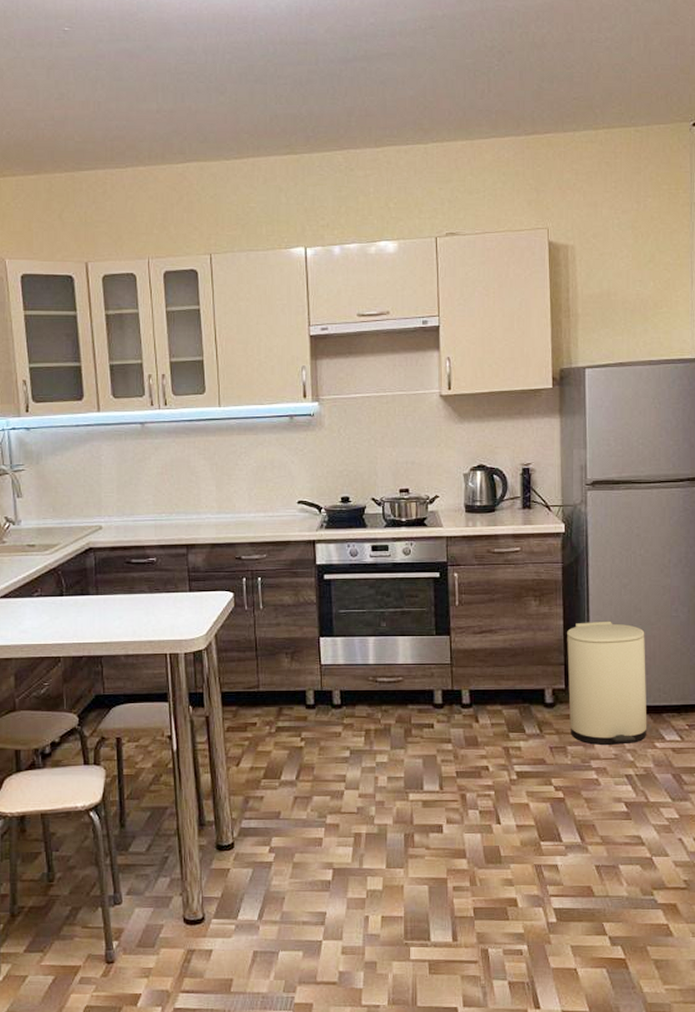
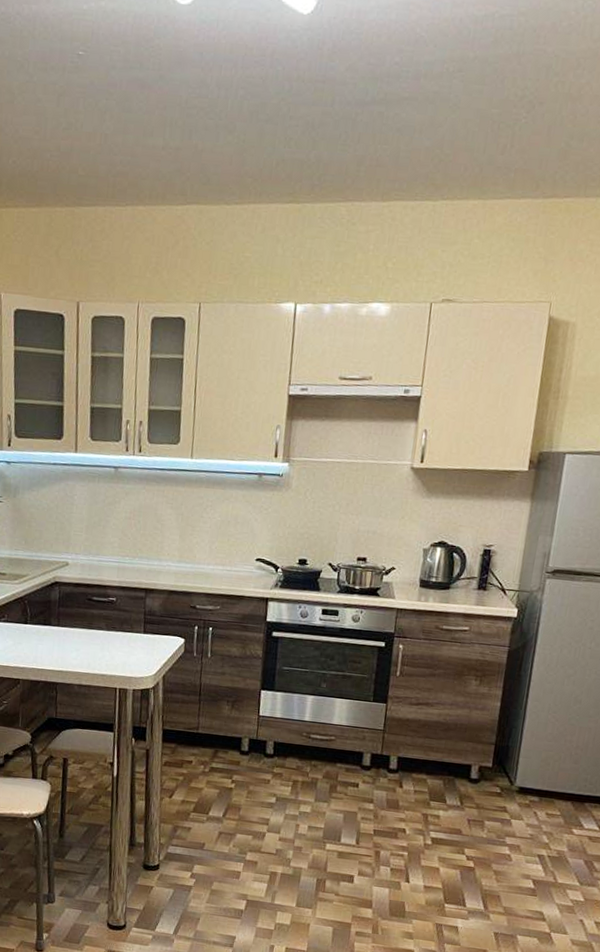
pedal bin: present [567,621,647,745] -> none [490,706,582,827]

